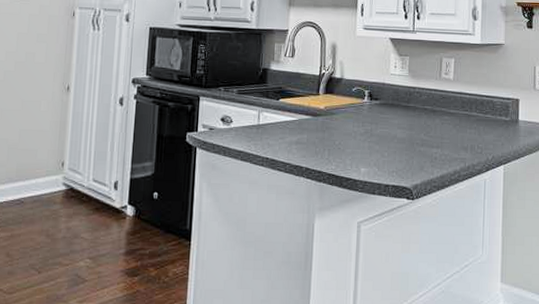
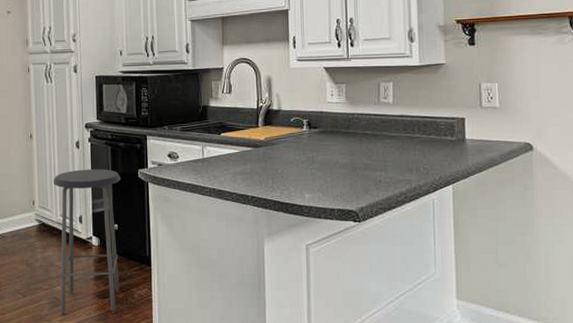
bar stool: none [81,129,167,295] -> present [54,169,121,315]

